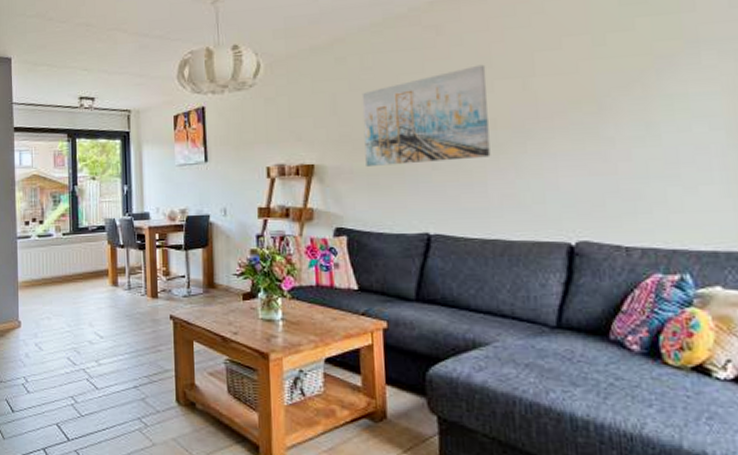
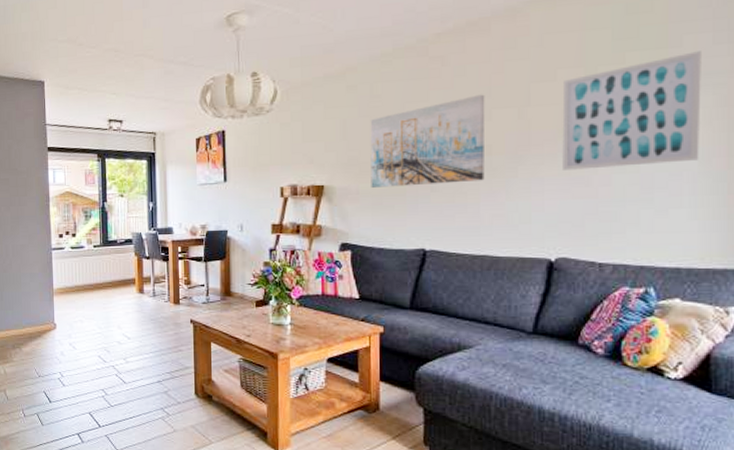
wall art: none [570,15,727,145] -> present [562,51,701,170]

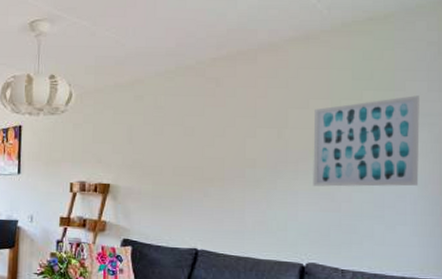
wall art: present [370,94,485,188] -> none [152,114,251,191]

